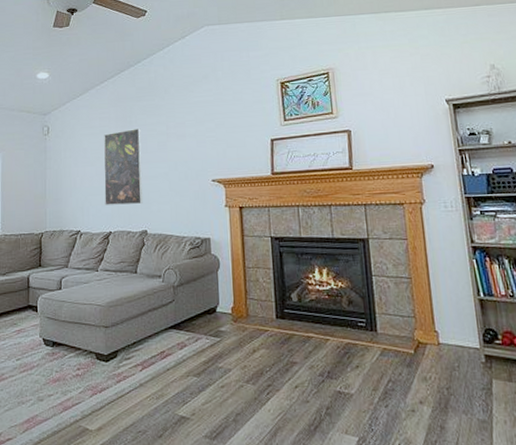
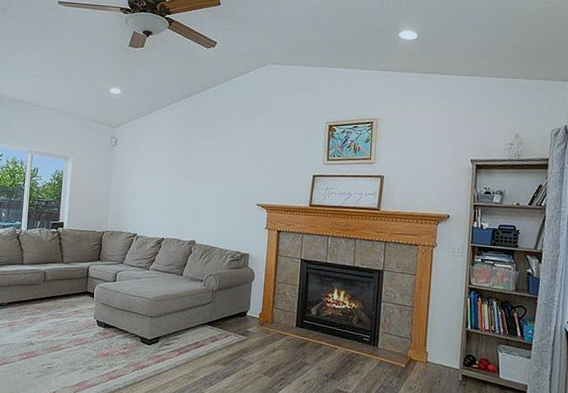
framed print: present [103,128,143,205] -> none [161,150,199,218]

